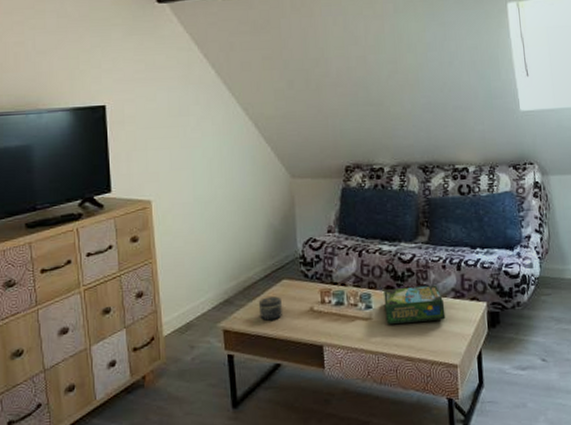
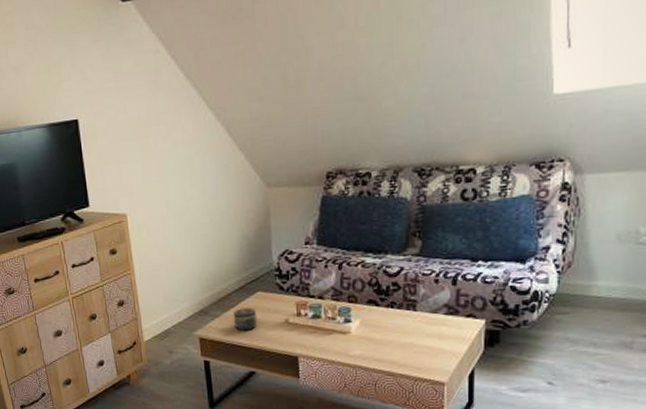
board game: present [383,285,446,324] -> none [365,300,435,339]

